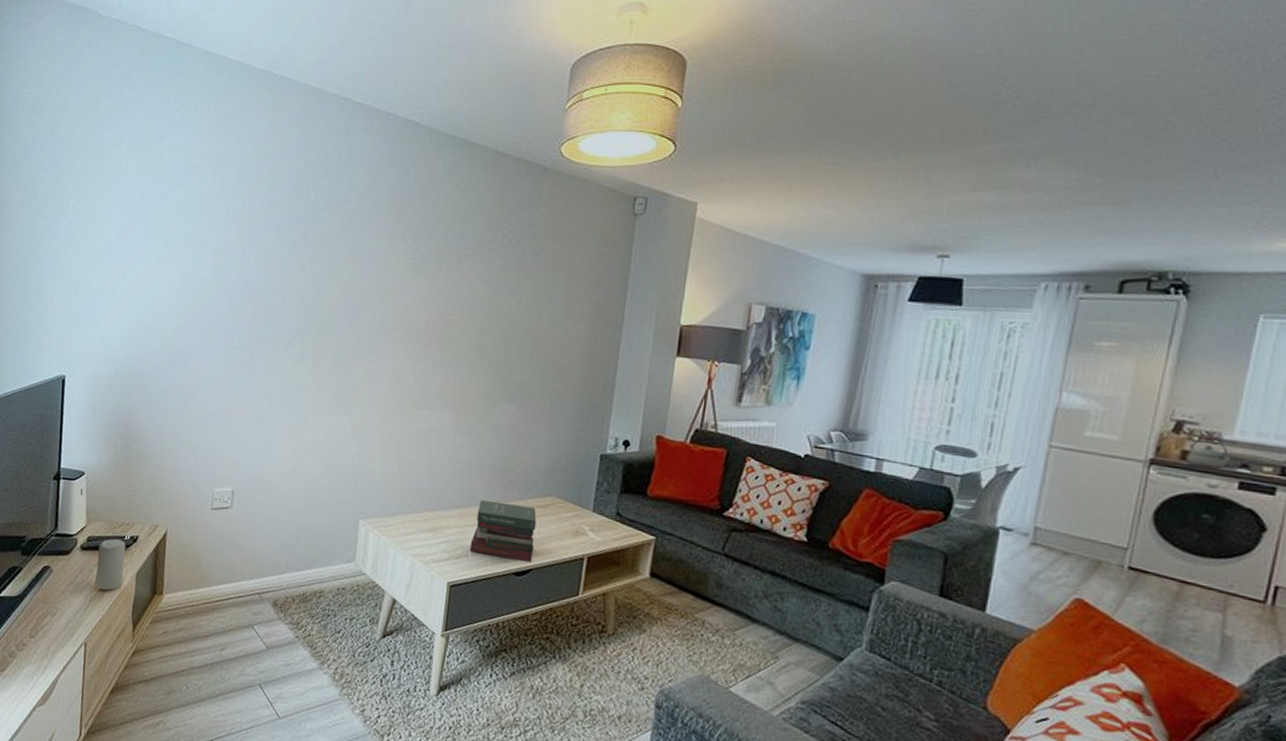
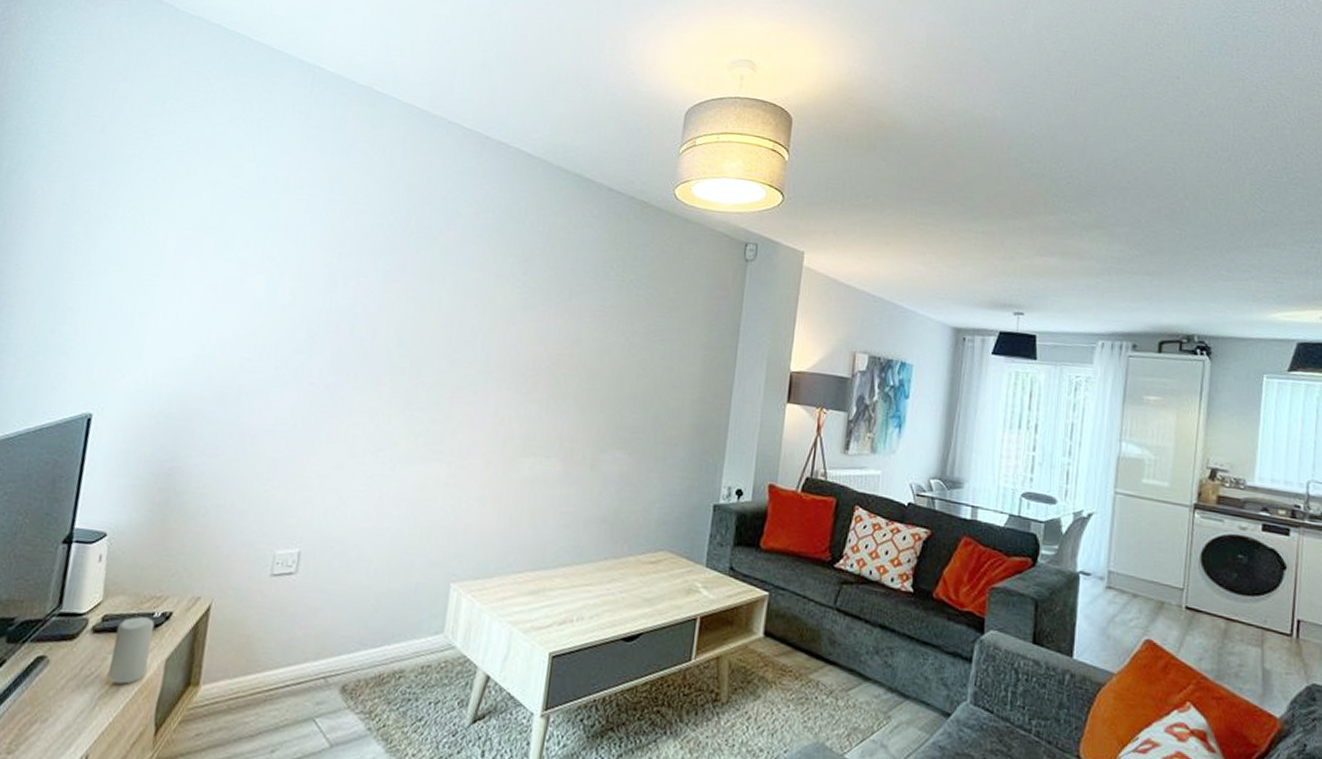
books: present [469,499,537,563] -> none [574,556,648,626]
kettle: present [1186,434,1232,471] -> none [1221,481,1255,514]

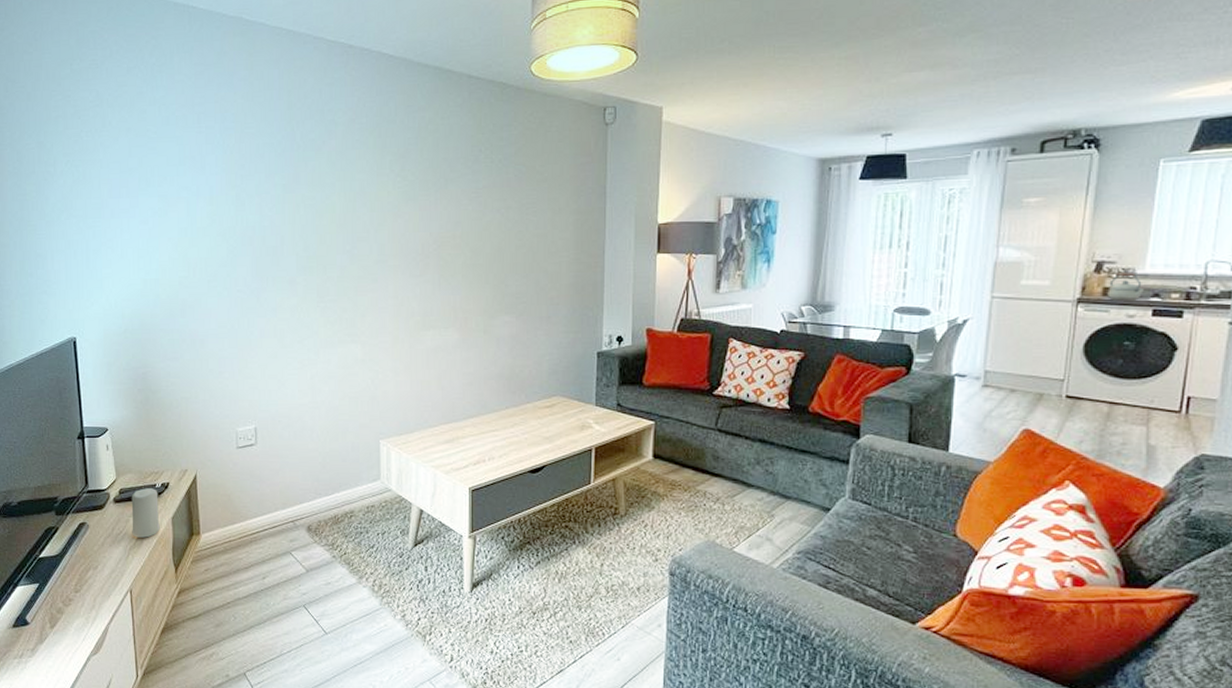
kettle: none [1221,481,1255,514] -> present [1107,271,1145,302]

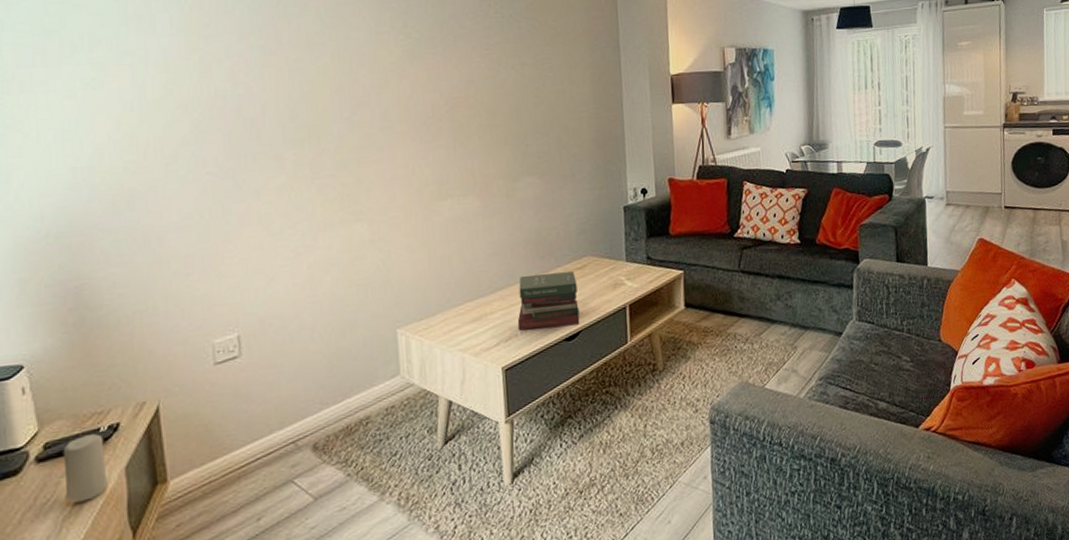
books: none [486,407,545,459] -> present [517,271,580,331]
kettle: present [1107,271,1145,302] -> none [1022,100,1046,125]

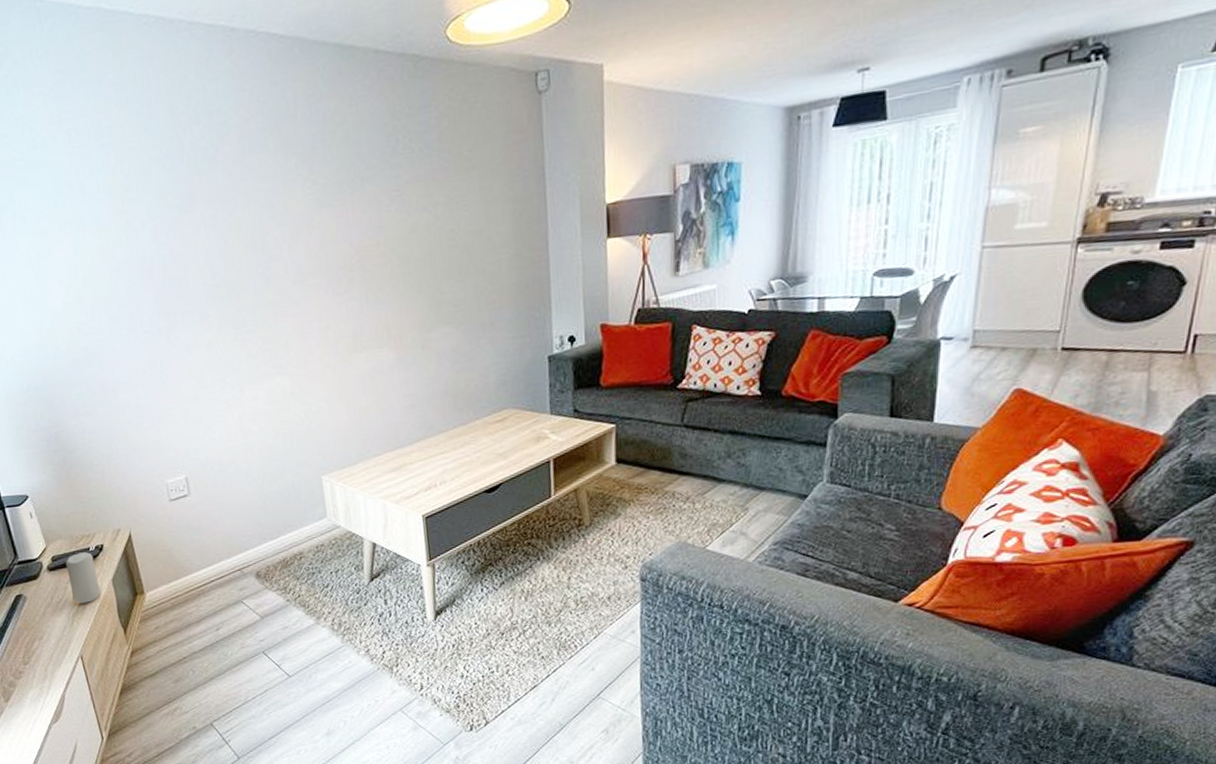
books: present [517,271,580,331] -> none [436,424,501,481]

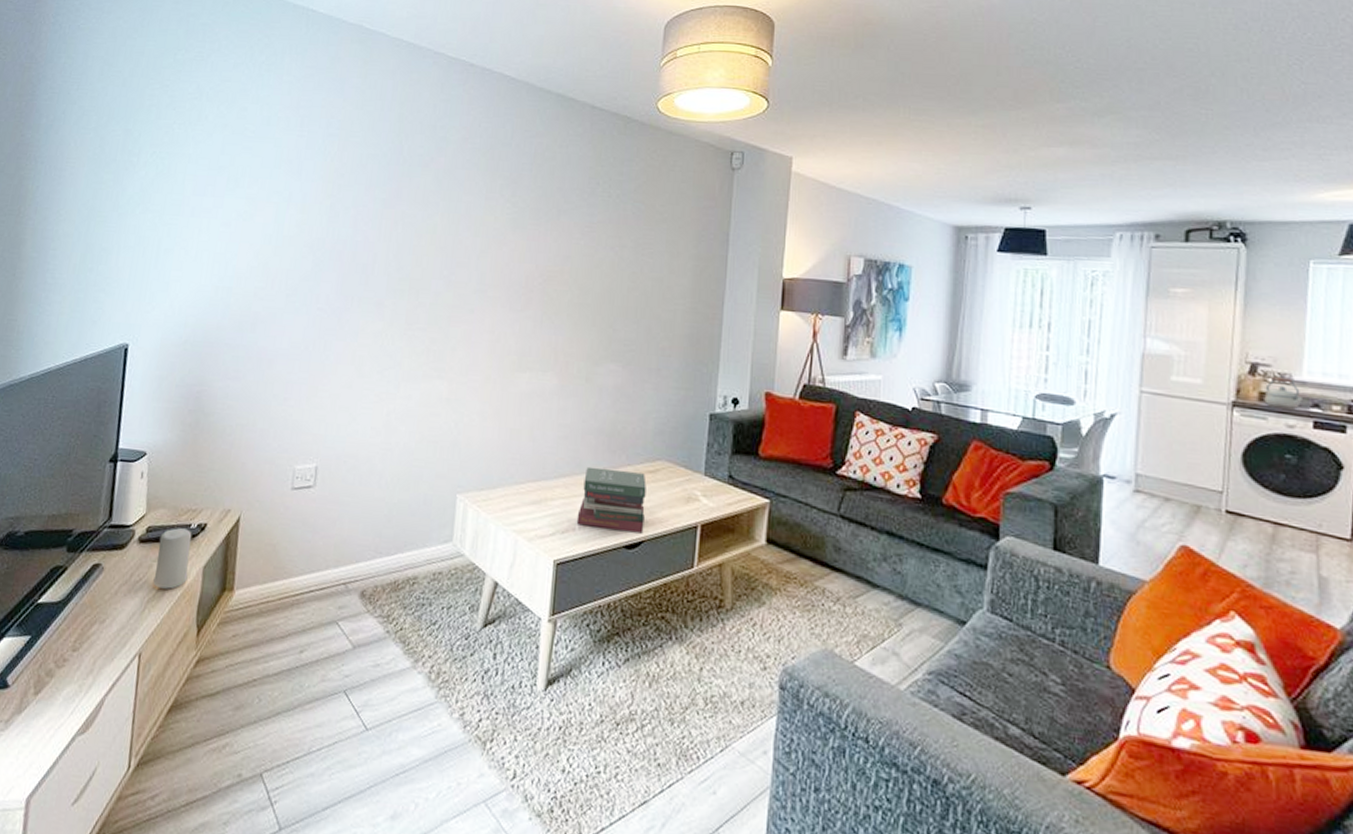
books: none [436,424,501,481] -> present [576,466,647,534]
kettle: none [1111,202,1154,237] -> present [1264,376,1304,411]

